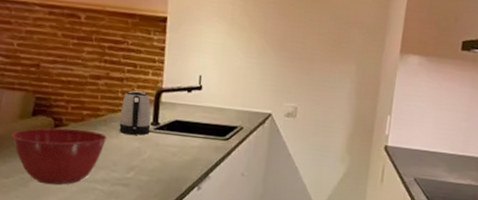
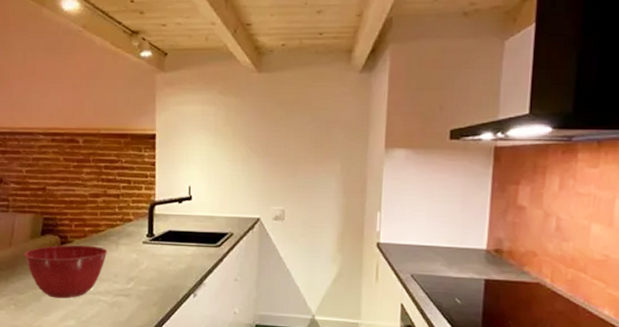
kettle: present [119,90,151,136] -> none [118,205,147,247]

